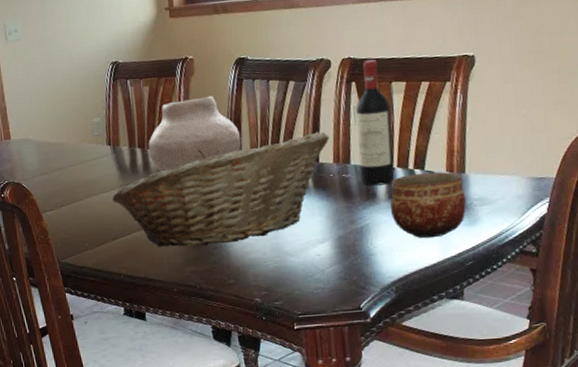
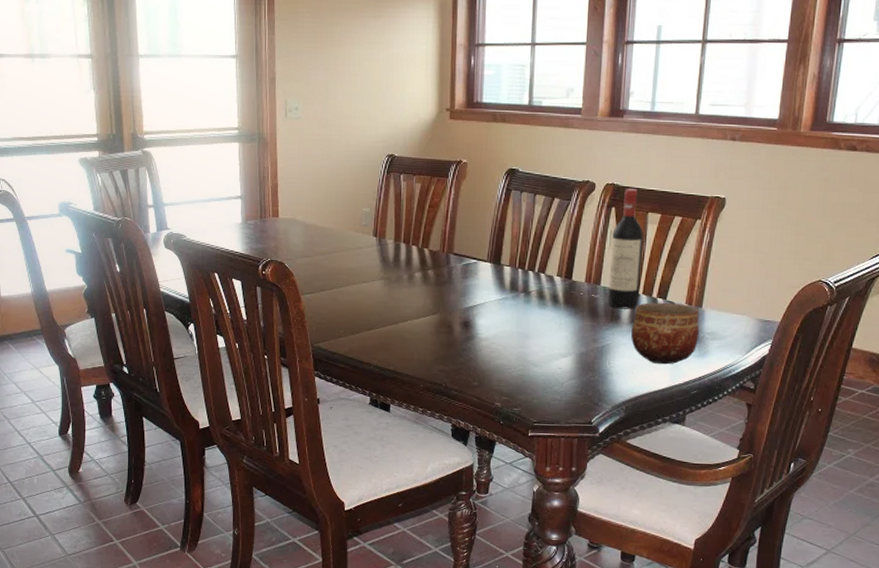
fruit basket: present [112,132,329,247] -> none [372,250,584,347]
vase: present [148,96,242,172] -> none [412,201,503,270]

